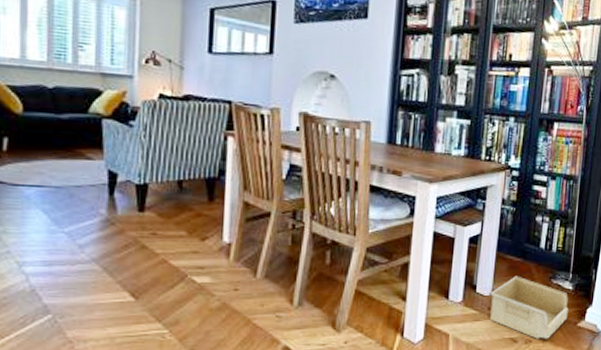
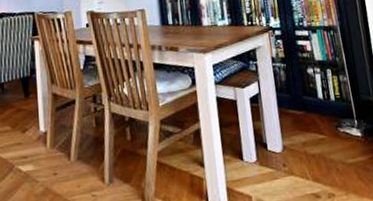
storage bin: present [490,275,569,339] -> none [282,129,365,192]

